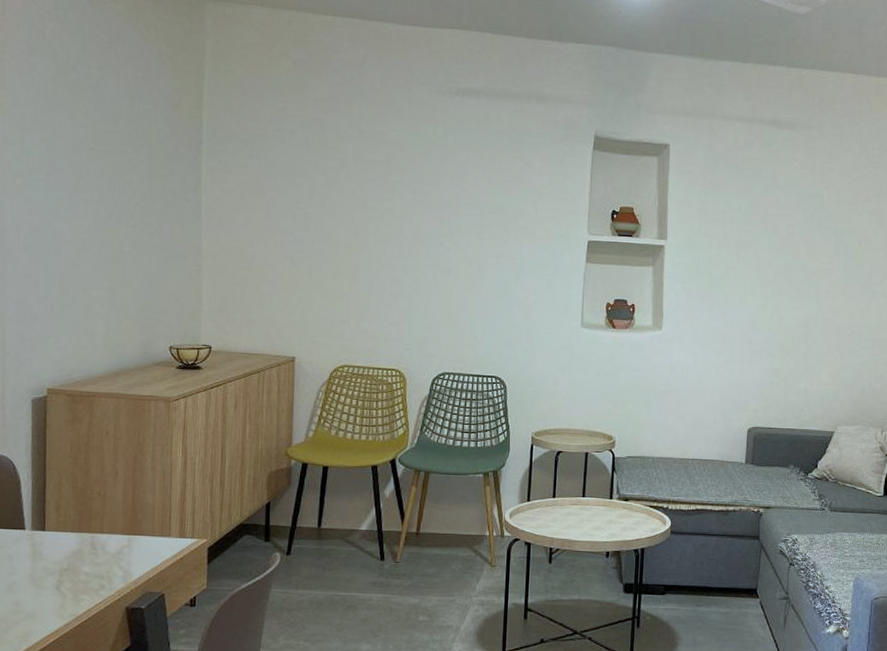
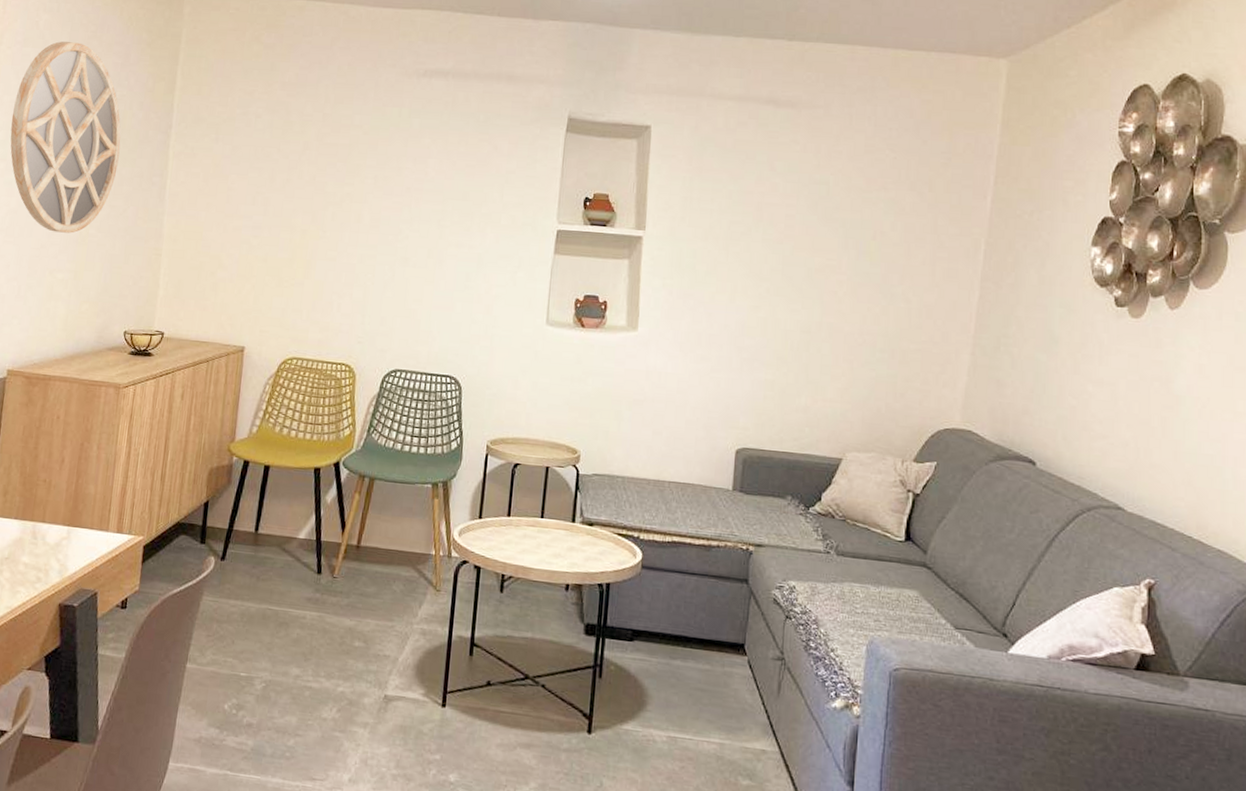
home mirror: none [24,52,149,251] -> present [10,41,121,234]

